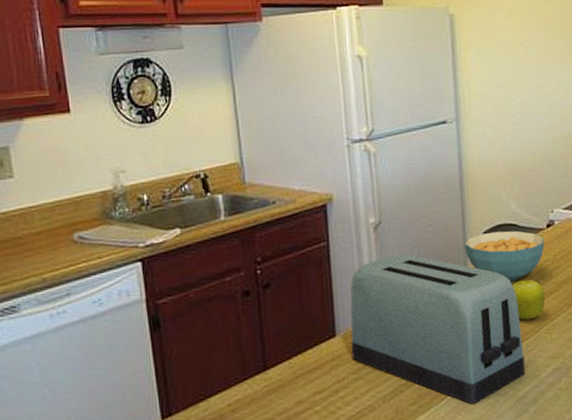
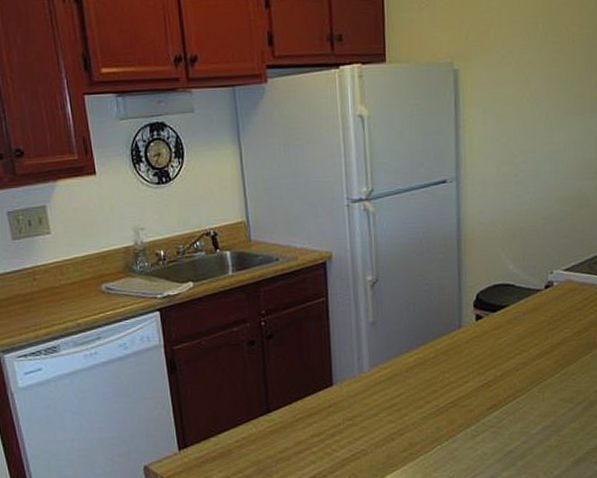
toaster: present [350,254,526,404] -> none [346,311,515,455]
cereal bowl: present [464,230,545,282] -> none [460,291,543,341]
fruit: present [512,279,545,321] -> none [506,339,539,379]

